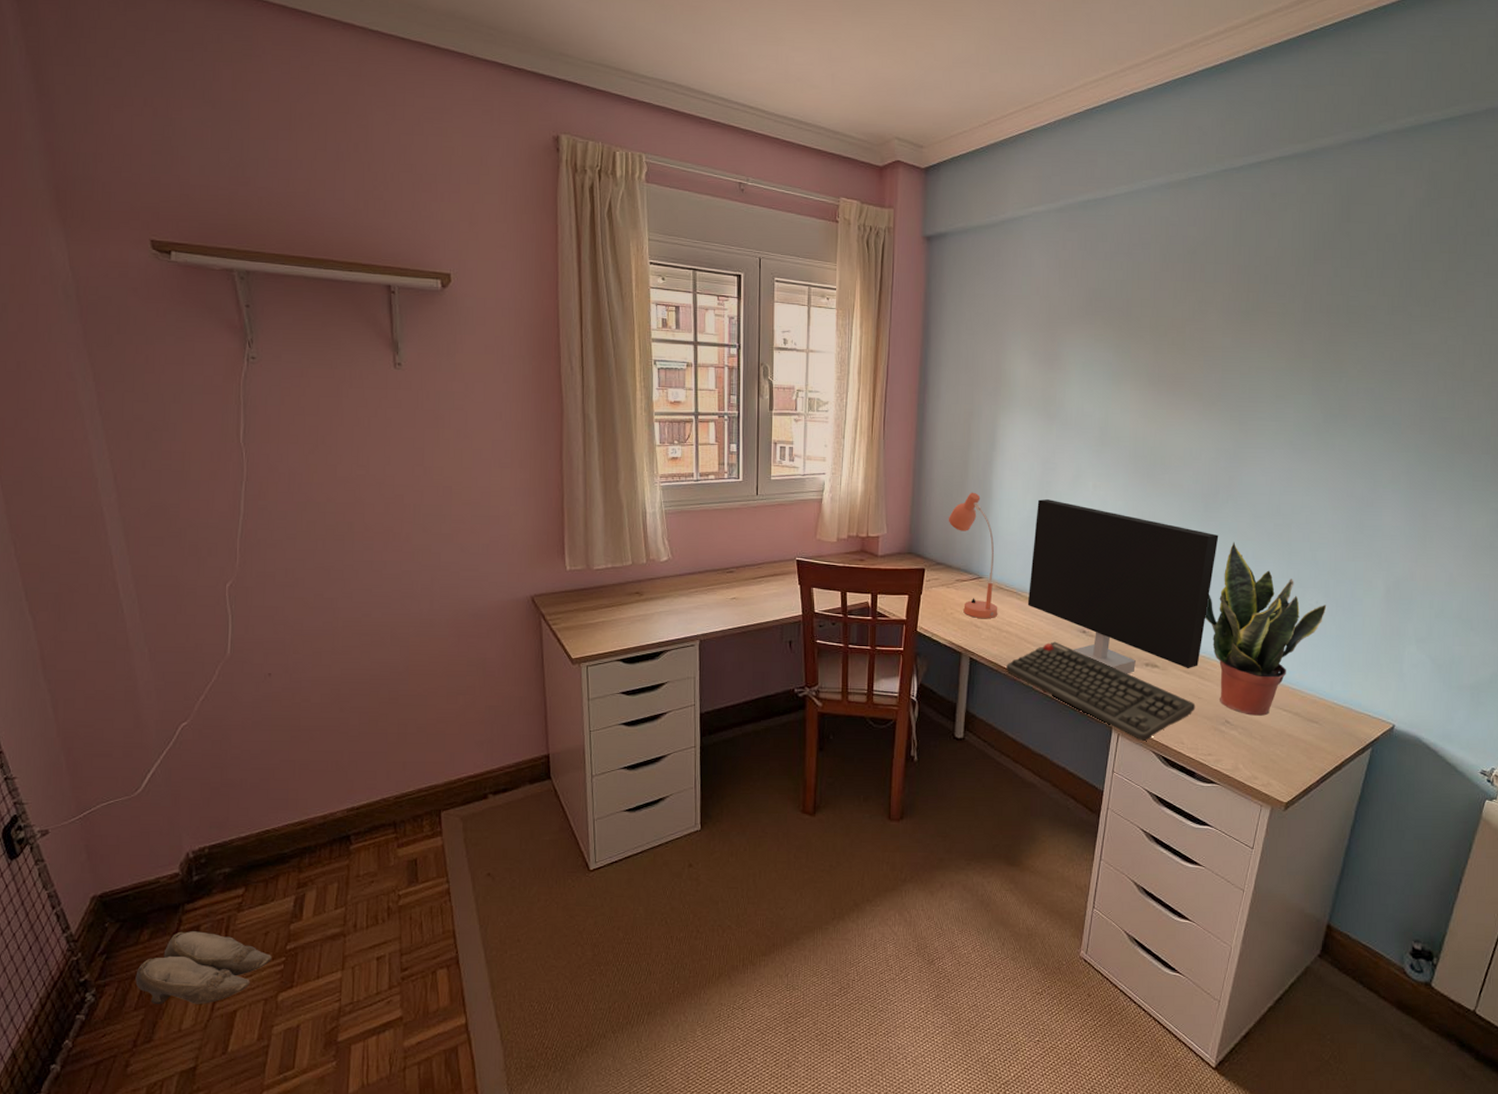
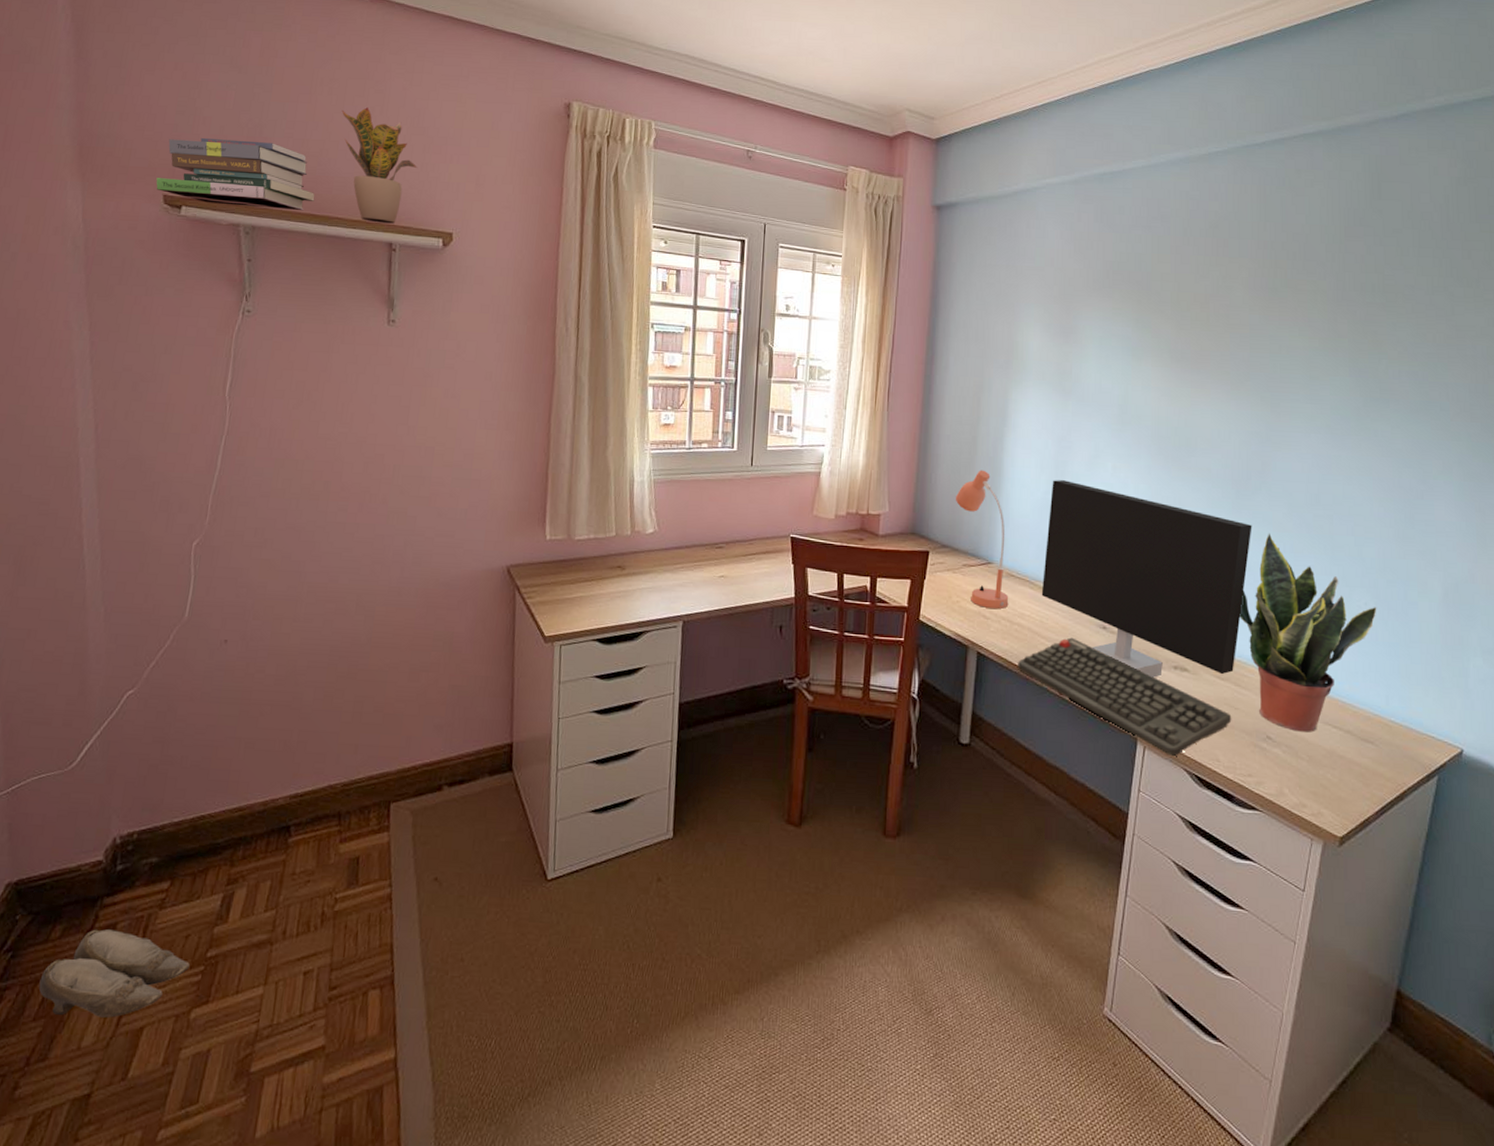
books: none [141,179,307,254] -> present [156,138,315,211]
potted plant: none [324,144,408,265] -> present [341,107,417,224]

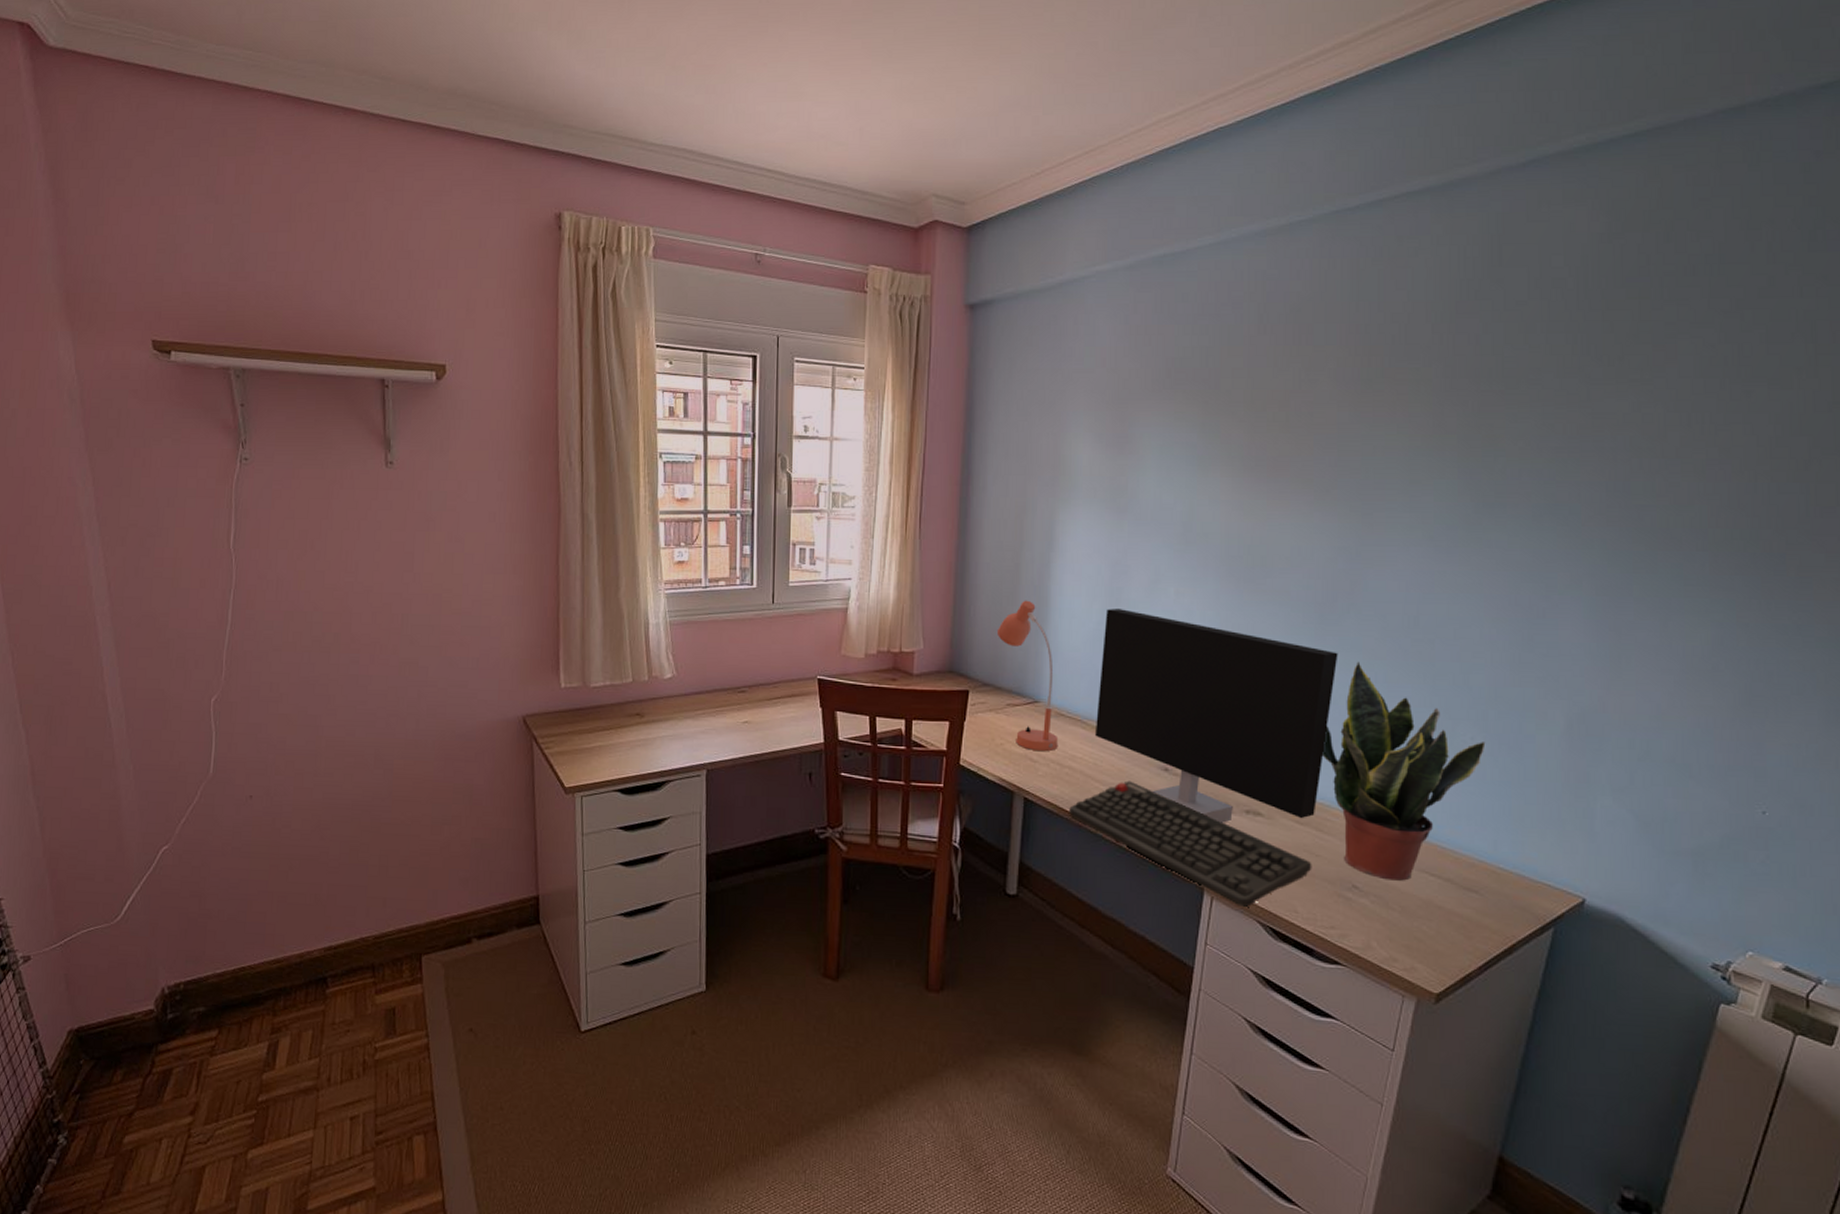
slippers: present [38,929,190,1018] -> none [107,1074,243,1157]
books: present [156,138,315,211] -> none [143,277,303,350]
potted plant: present [341,107,417,224] -> none [322,232,404,358]

